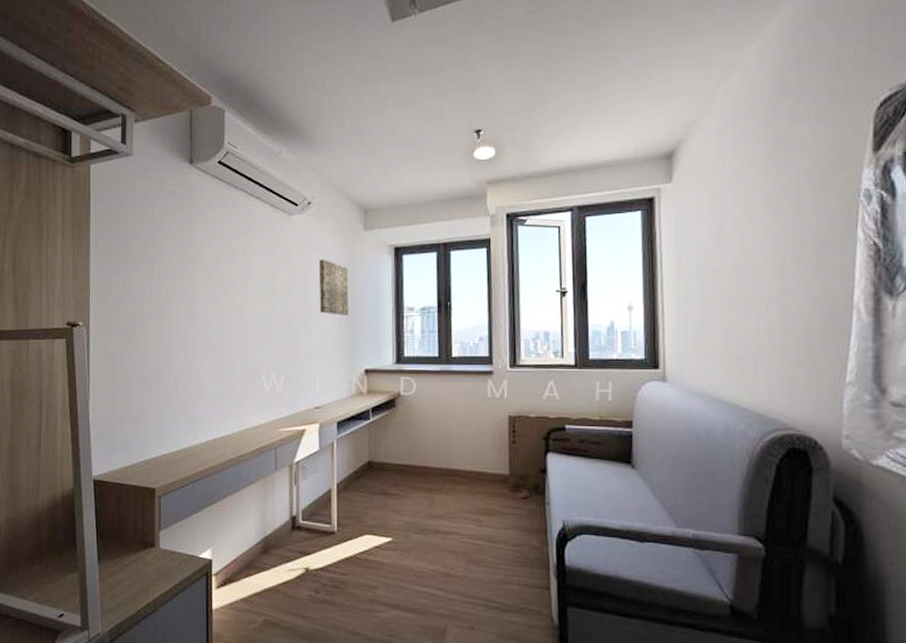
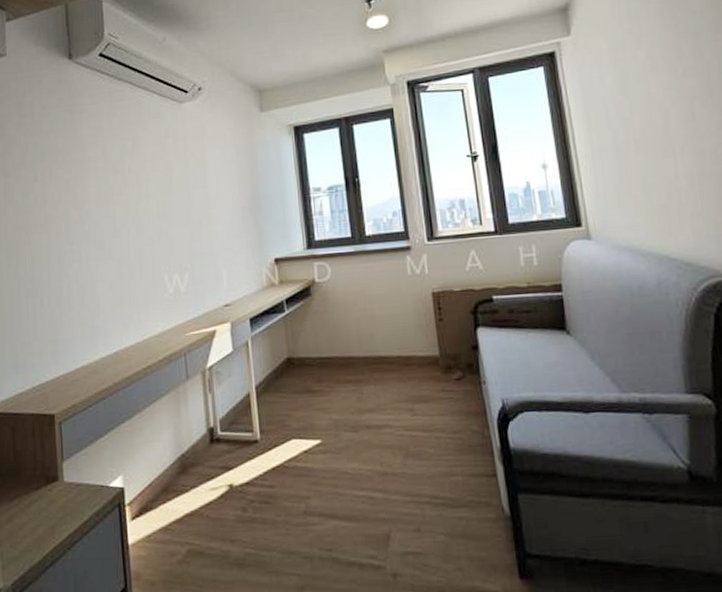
wall art: present [318,259,349,315] -> none [215,145,252,204]

